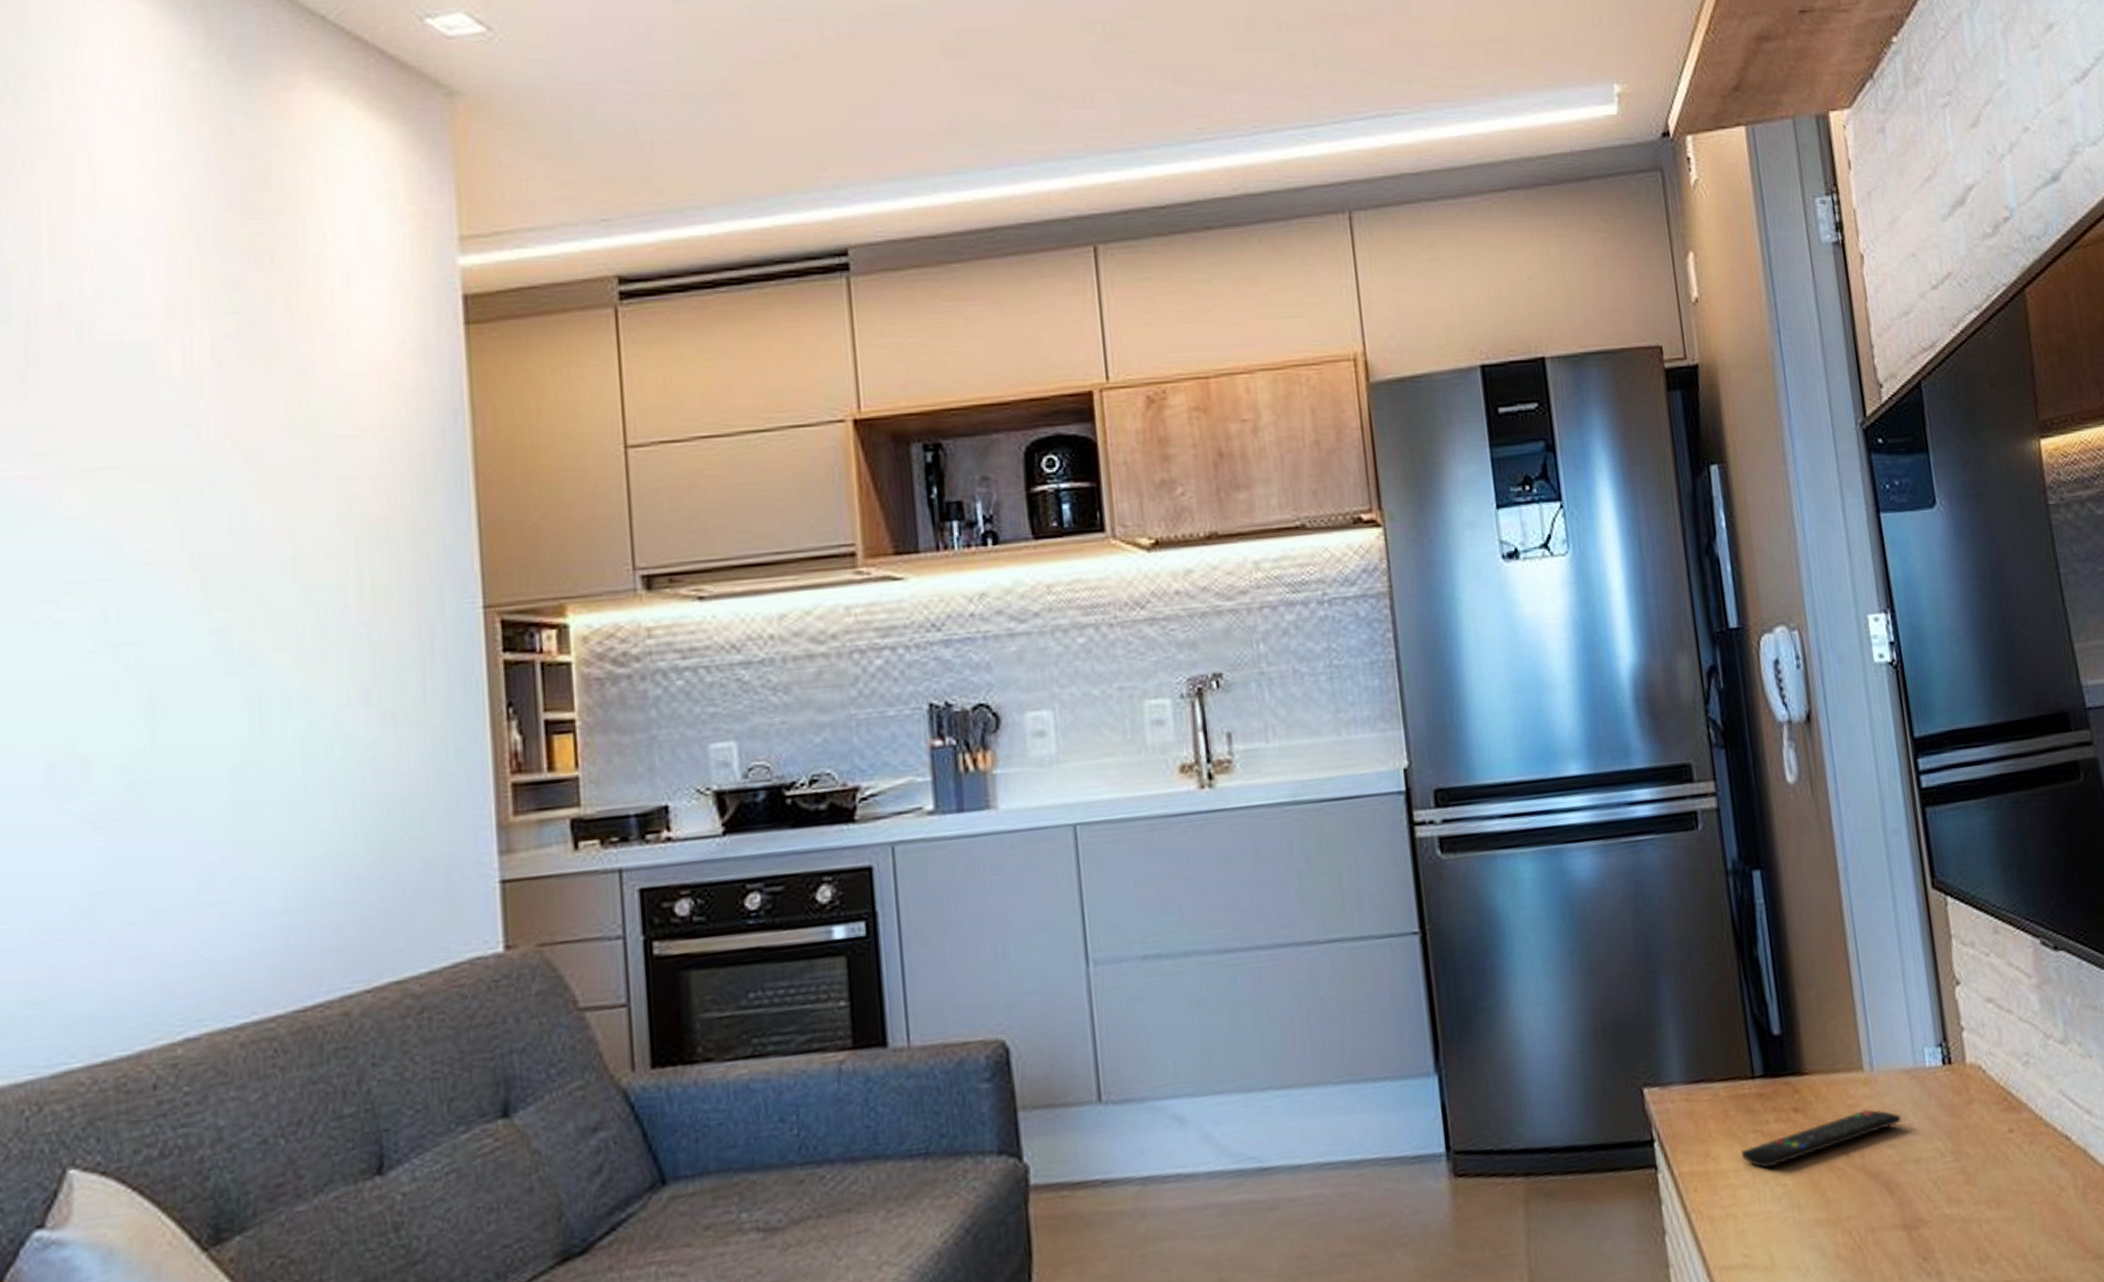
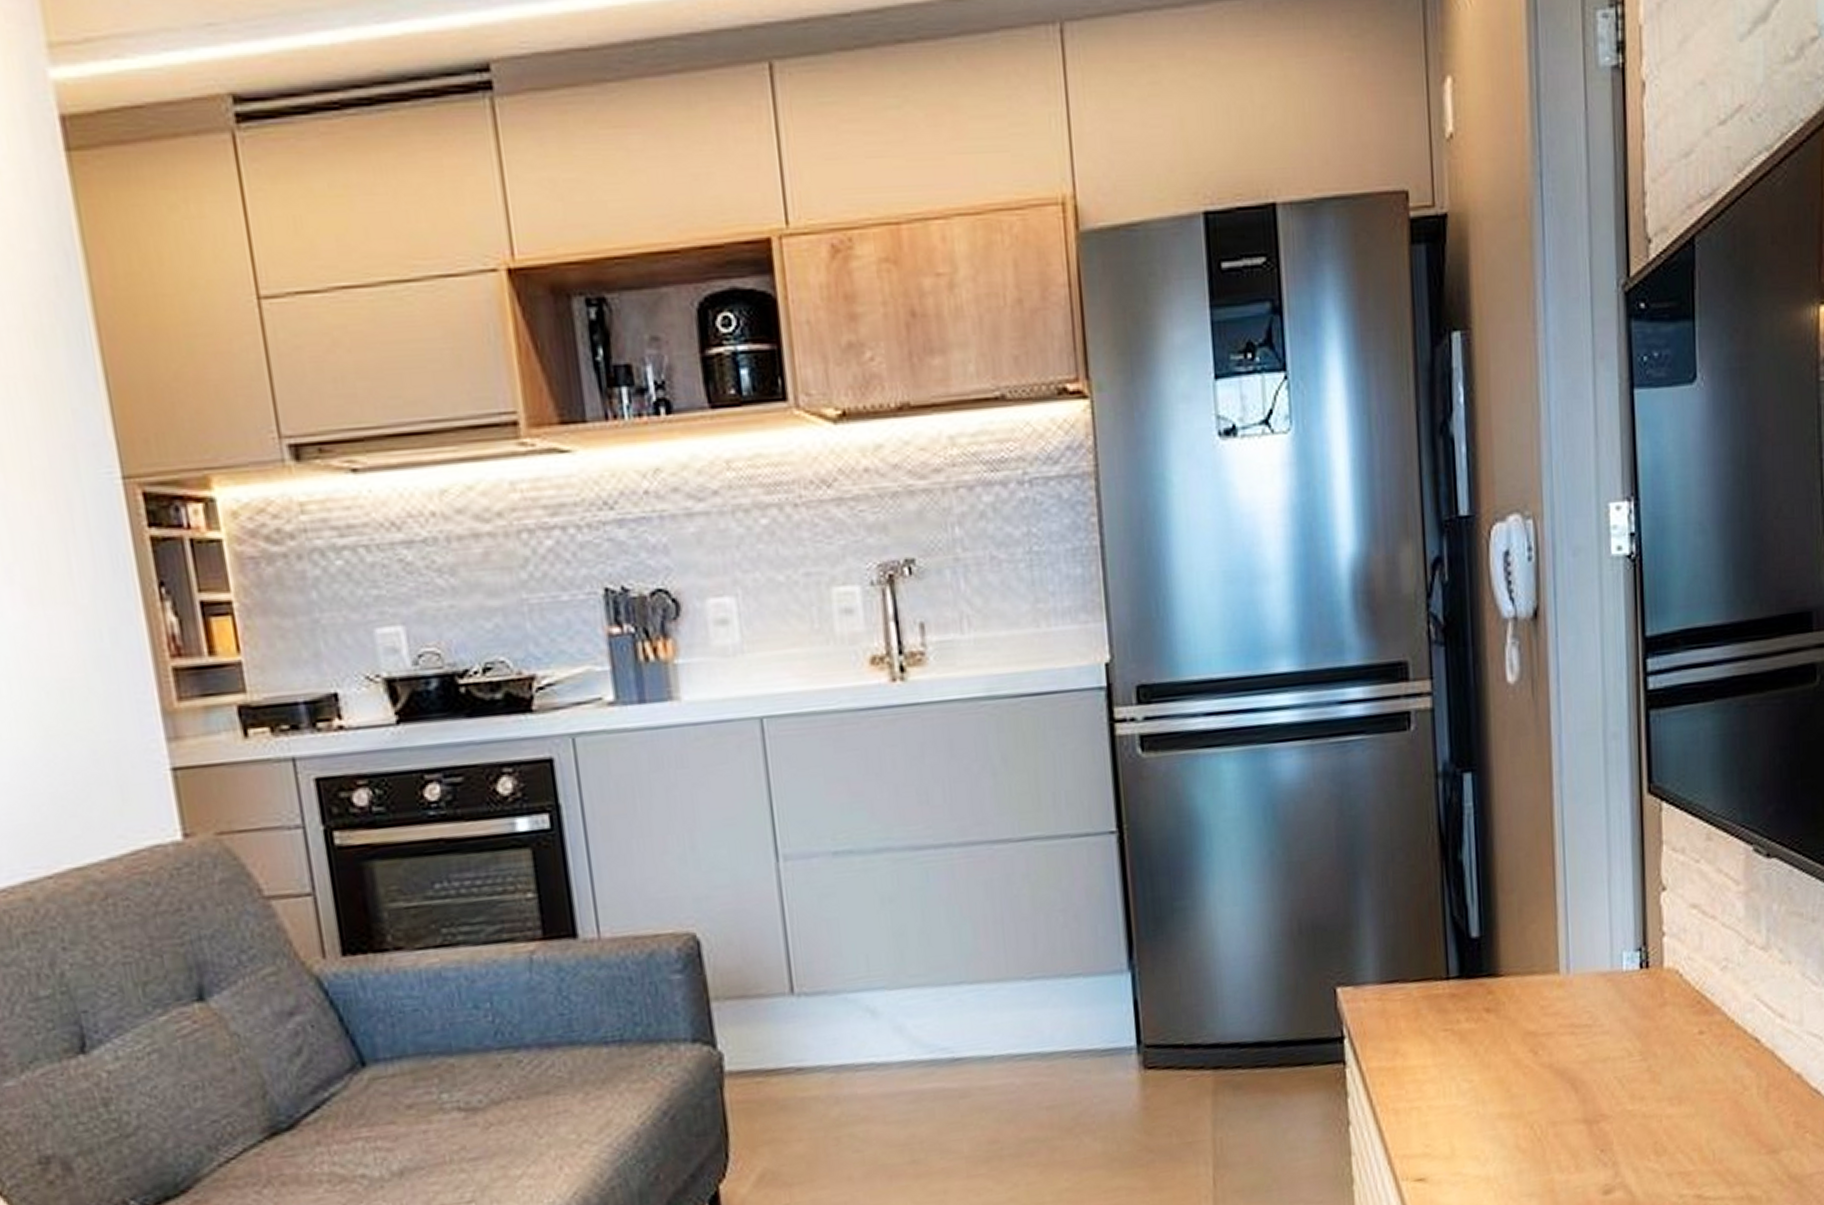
remote control: present [1741,1109,1902,1169] -> none [1430,1010,1593,1066]

